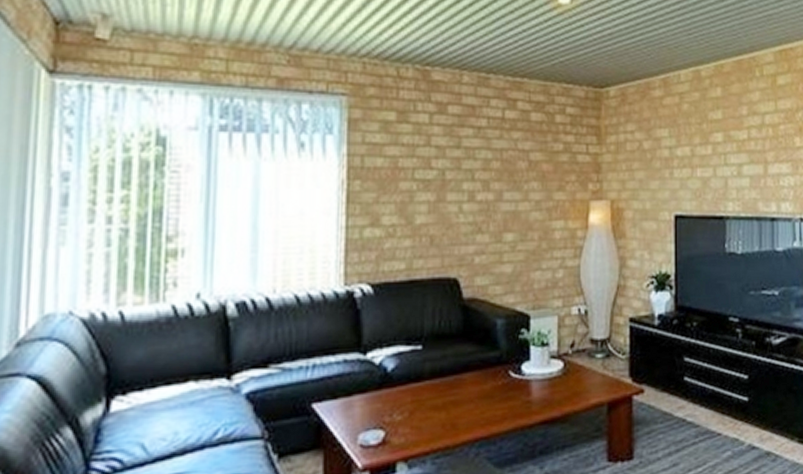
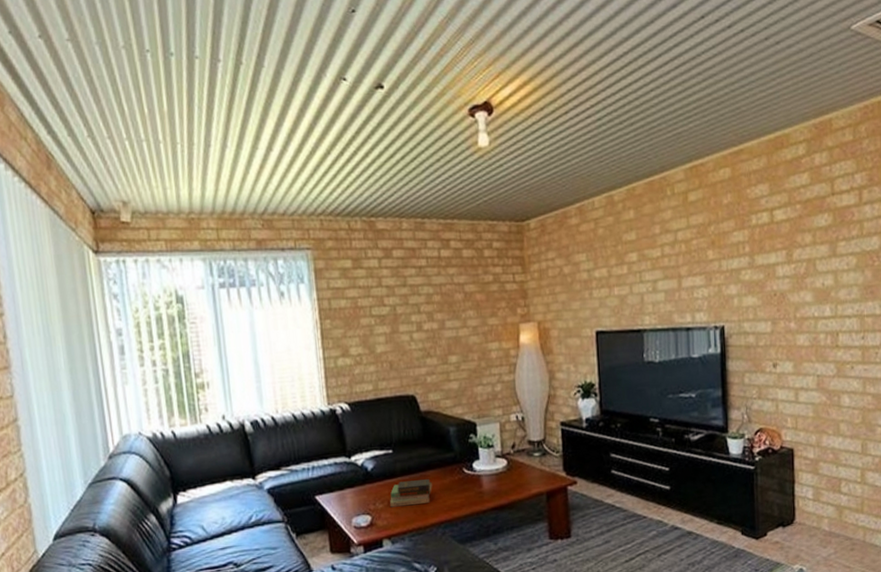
books: none [412,382,468,420] -> present [390,478,432,507]

